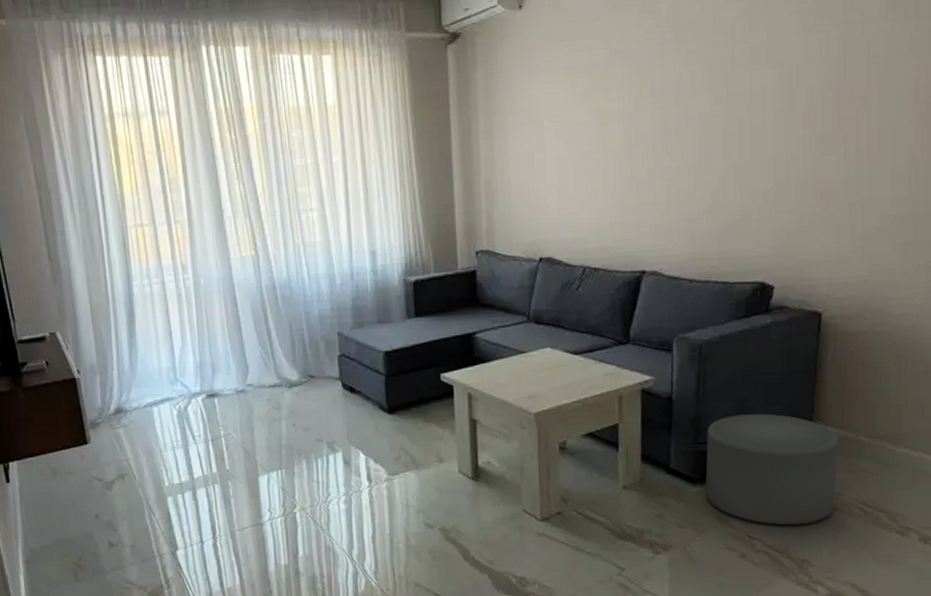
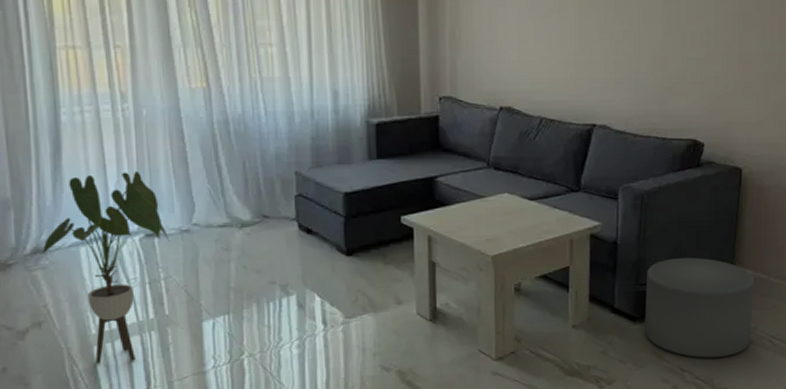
house plant: none [121,337,228,513] -> present [40,172,170,364]

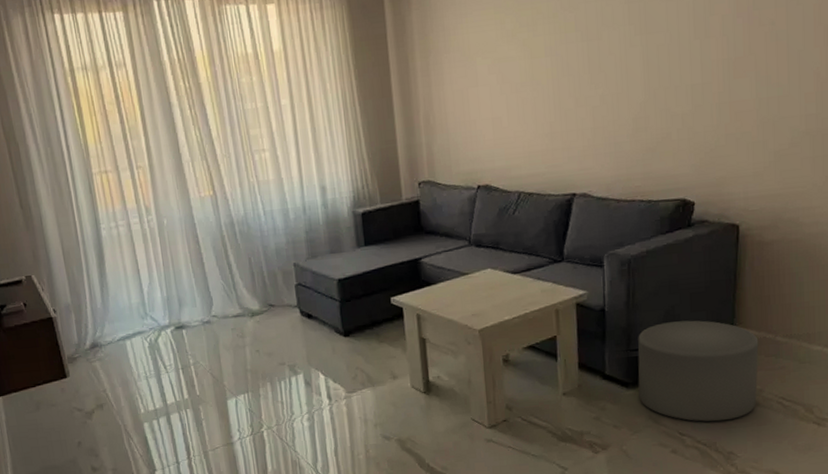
house plant: present [40,172,170,364] -> none [96,274,195,438]

